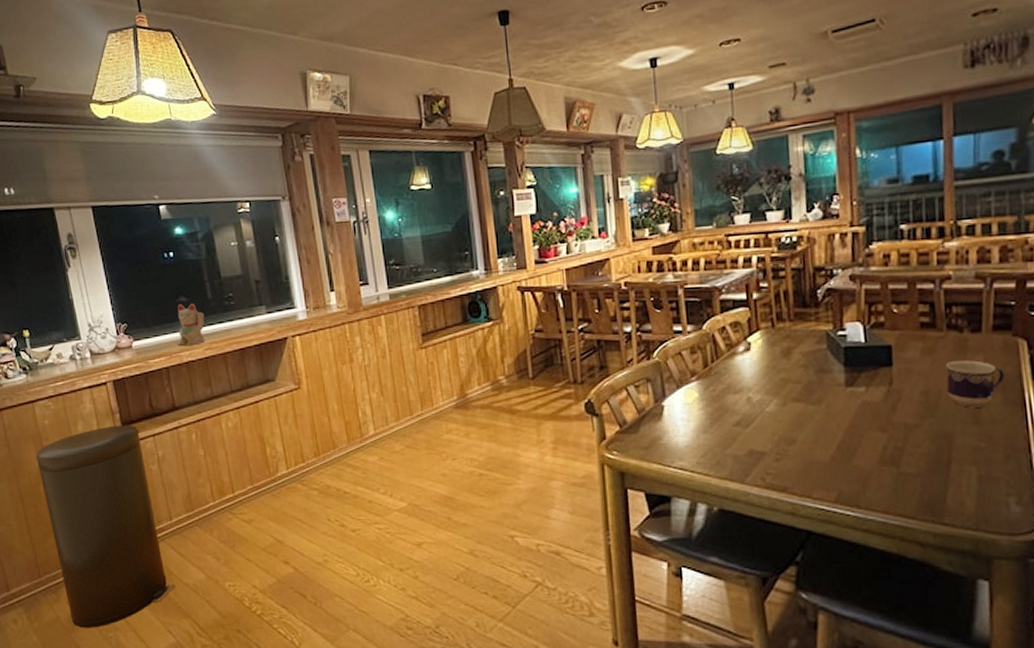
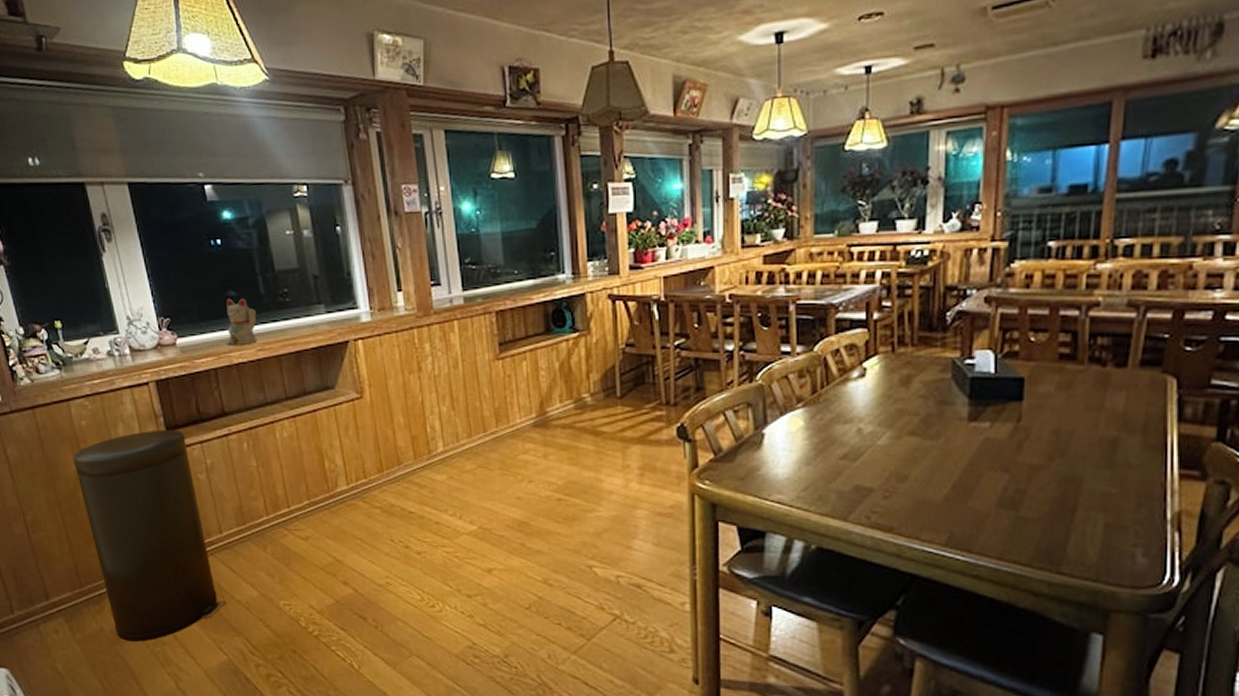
cup: present [945,359,1005,408] -> none [1080,396,1147,450]

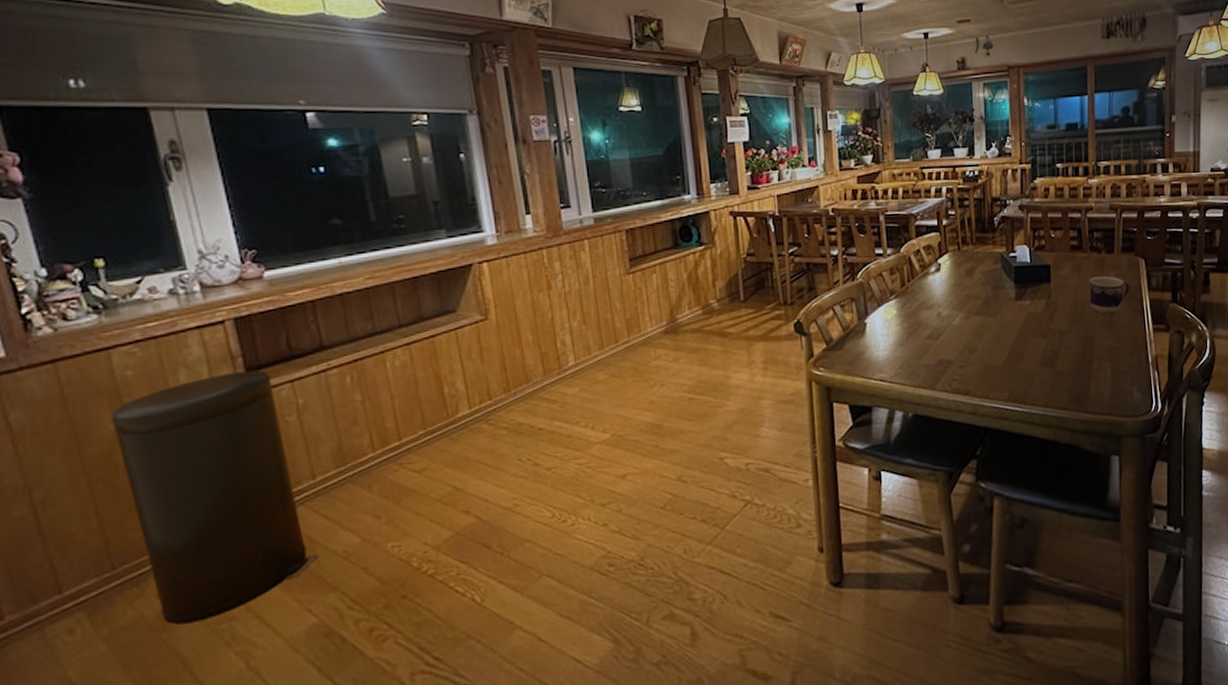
decorative figurine: present [226,298,257,346] -> none [327,226,366,276]
cup: none [1080,396,1147,450] -> present [1089,275,1130,315]

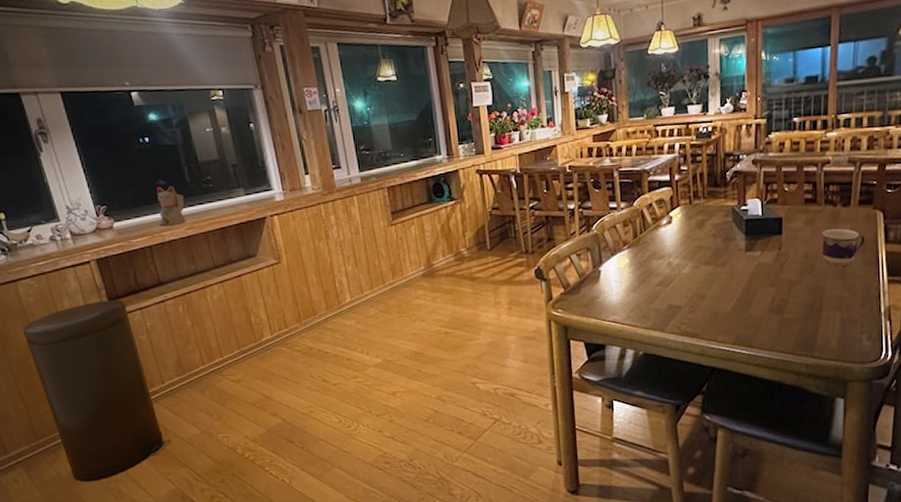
decorative figurine: none [327,226,366,276] -> present [156,186,186,227]

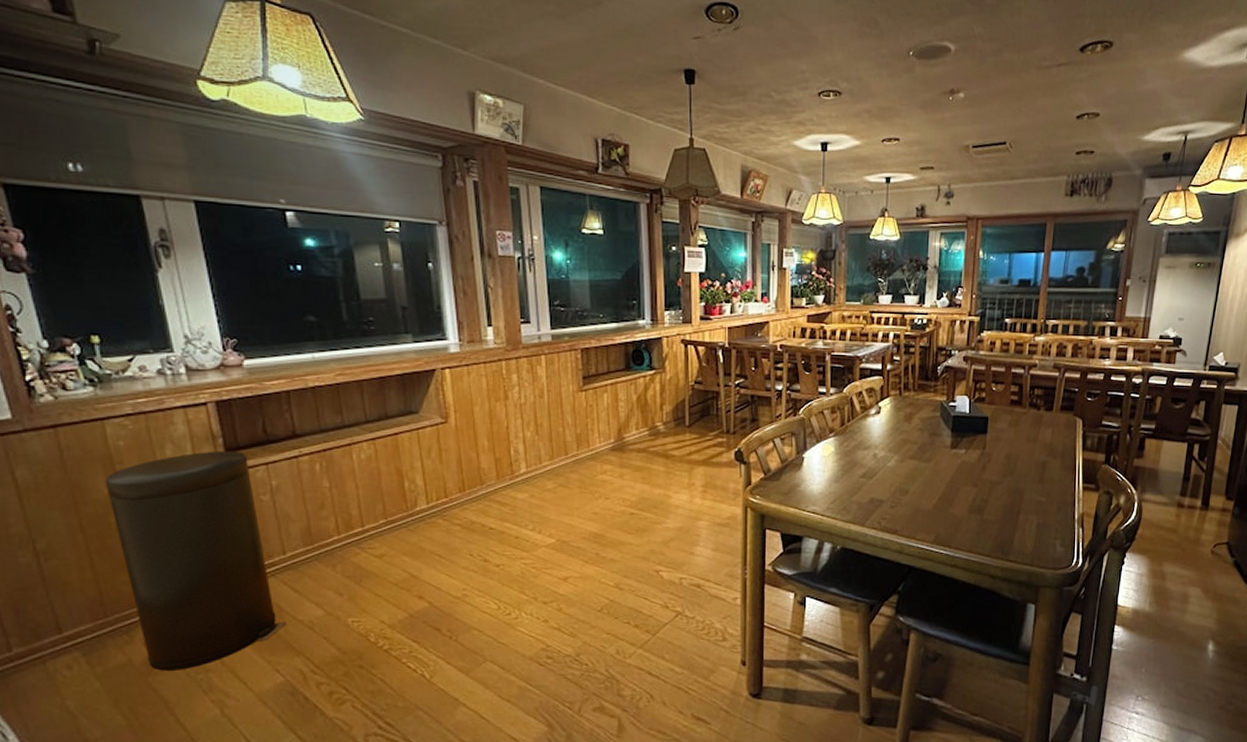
decorative figurine: present [156,186,186,227] -> none [301,323,338,370]
cup: present [821,228,865,266] -> none [1023,432,1064,470]

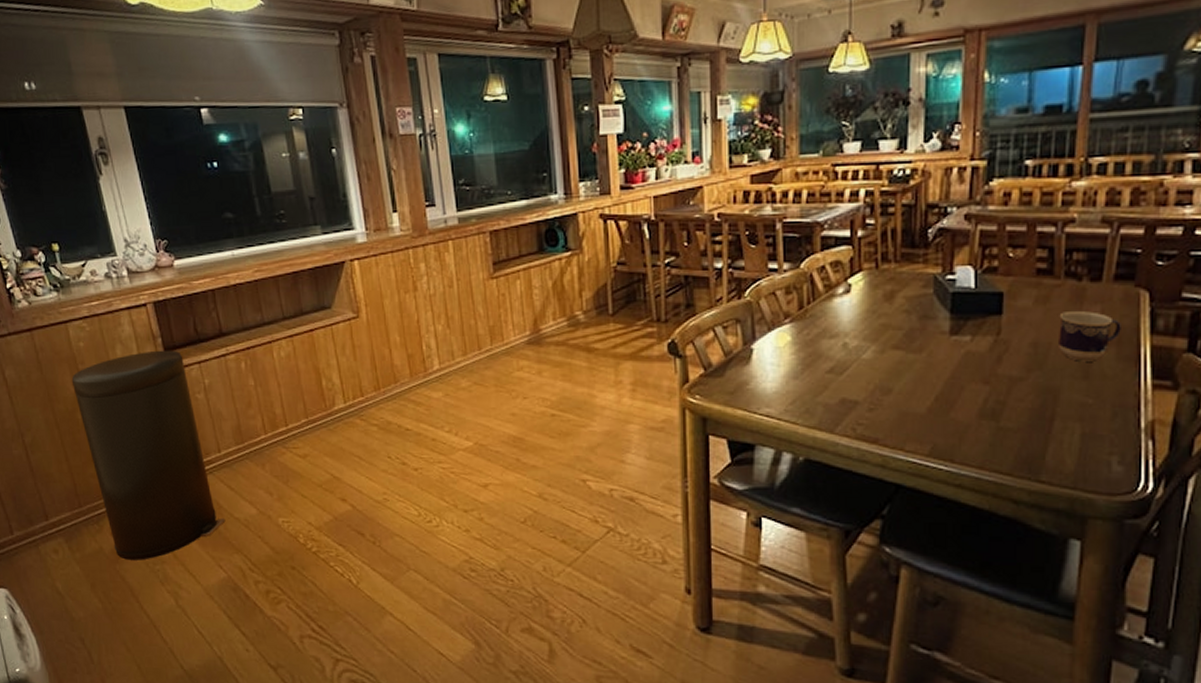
cup: none [1023,432,1064,470] -> present [1057,310,1121,362]

